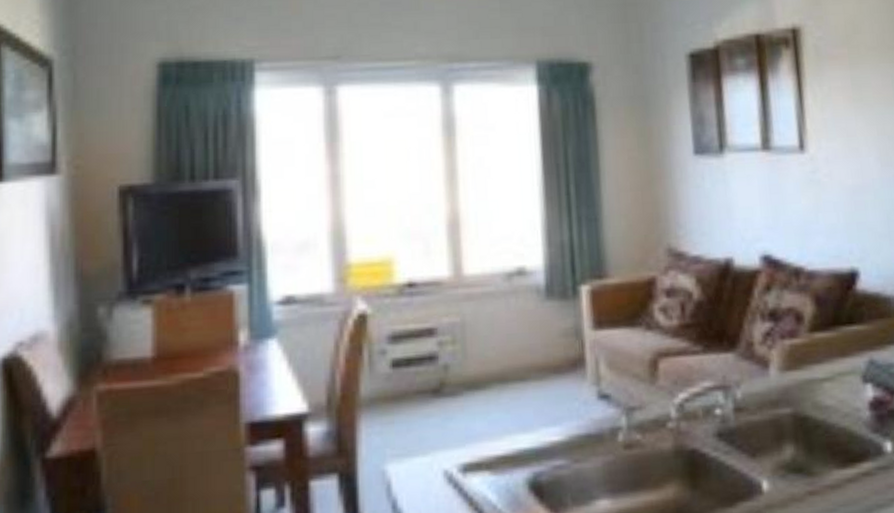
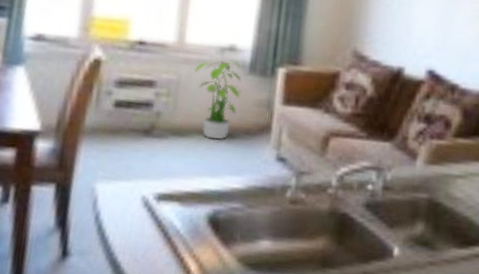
potted plant: none [479,287,541,387] -> present [193,59,243,140]

